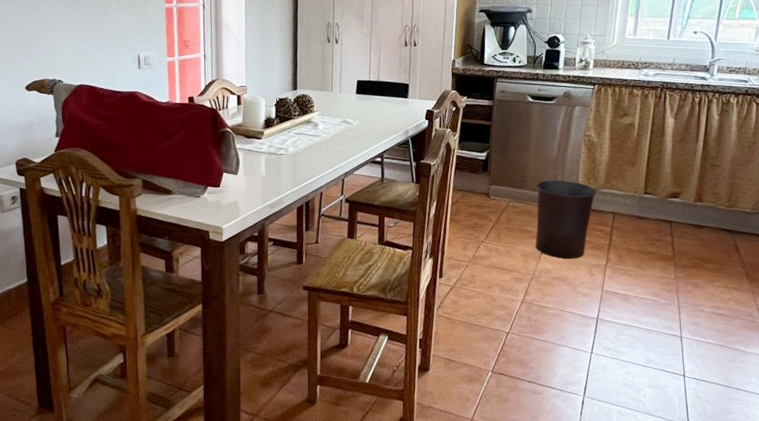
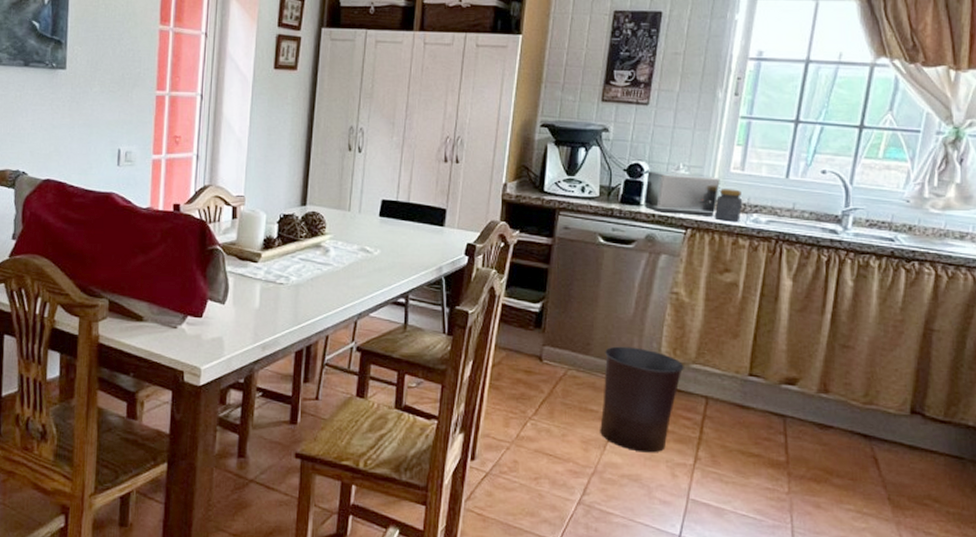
toaster: none [561,40,618,74] -> present [644,170,720,217]
jar: none [614,51,636,77] -> present [714,189,743,223]

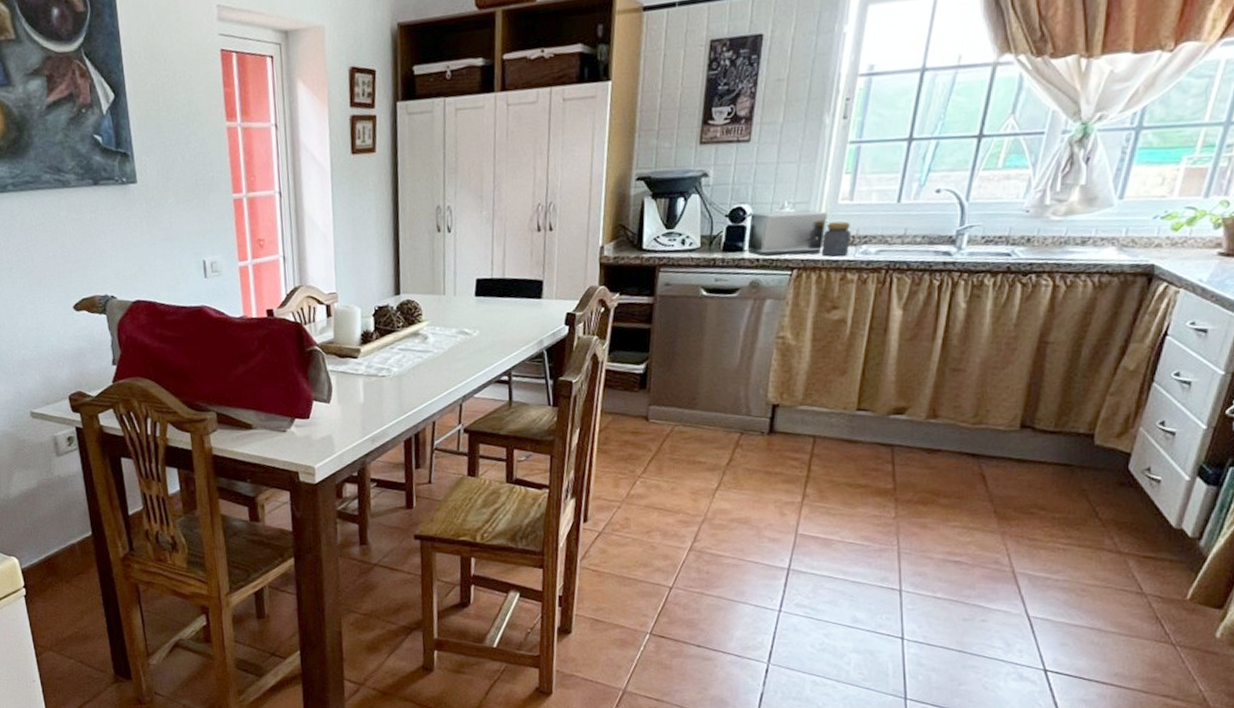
waste bin: present [600,346,684,453] -> none [708,396,791,496]

